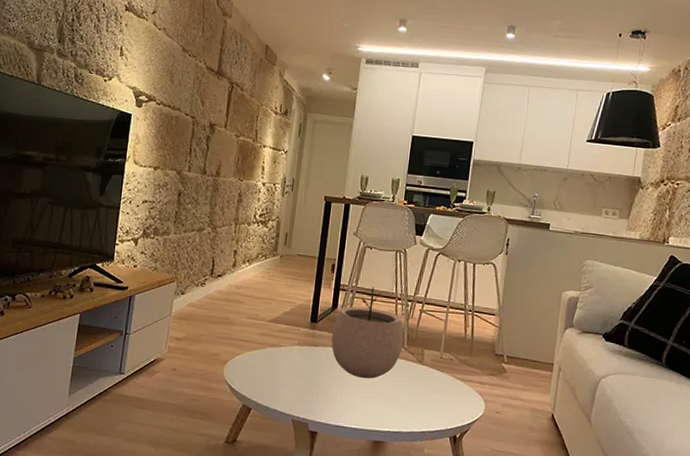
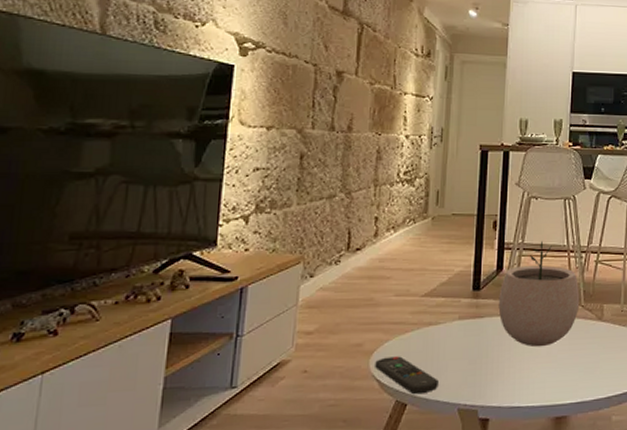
remote control: none [228,367,278,403] -> present [375,356,439,395]

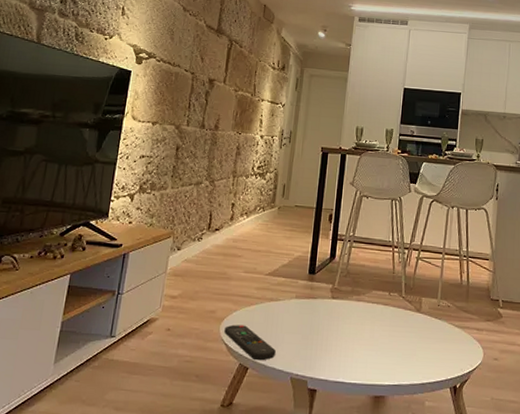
plant pot: present [498,241,580,347] -> none [329,236,402,331]

